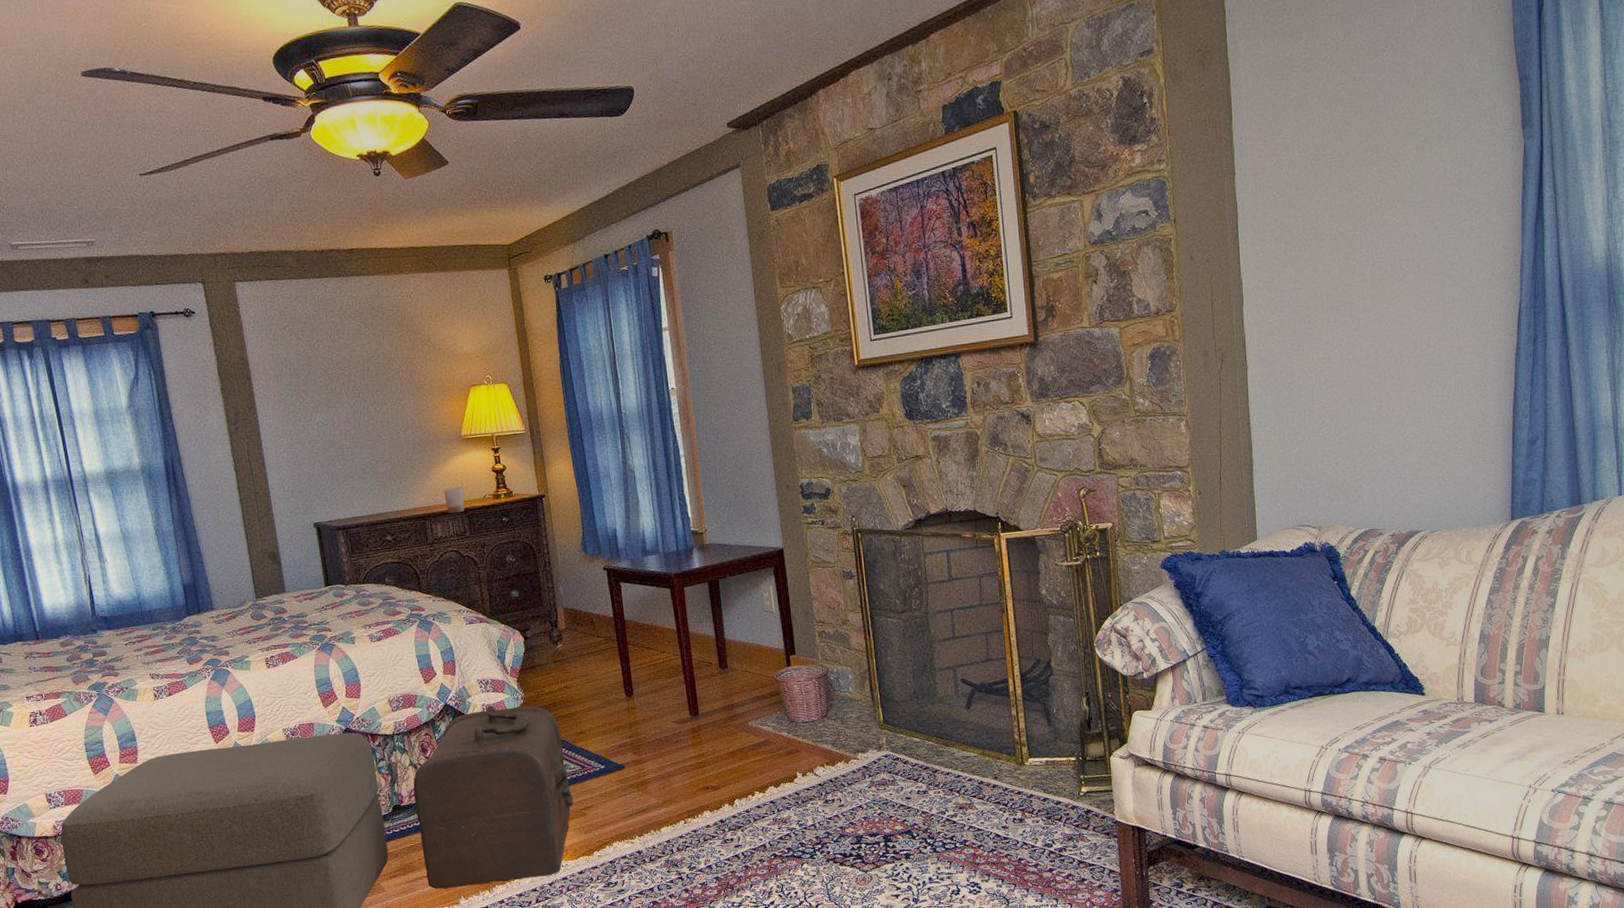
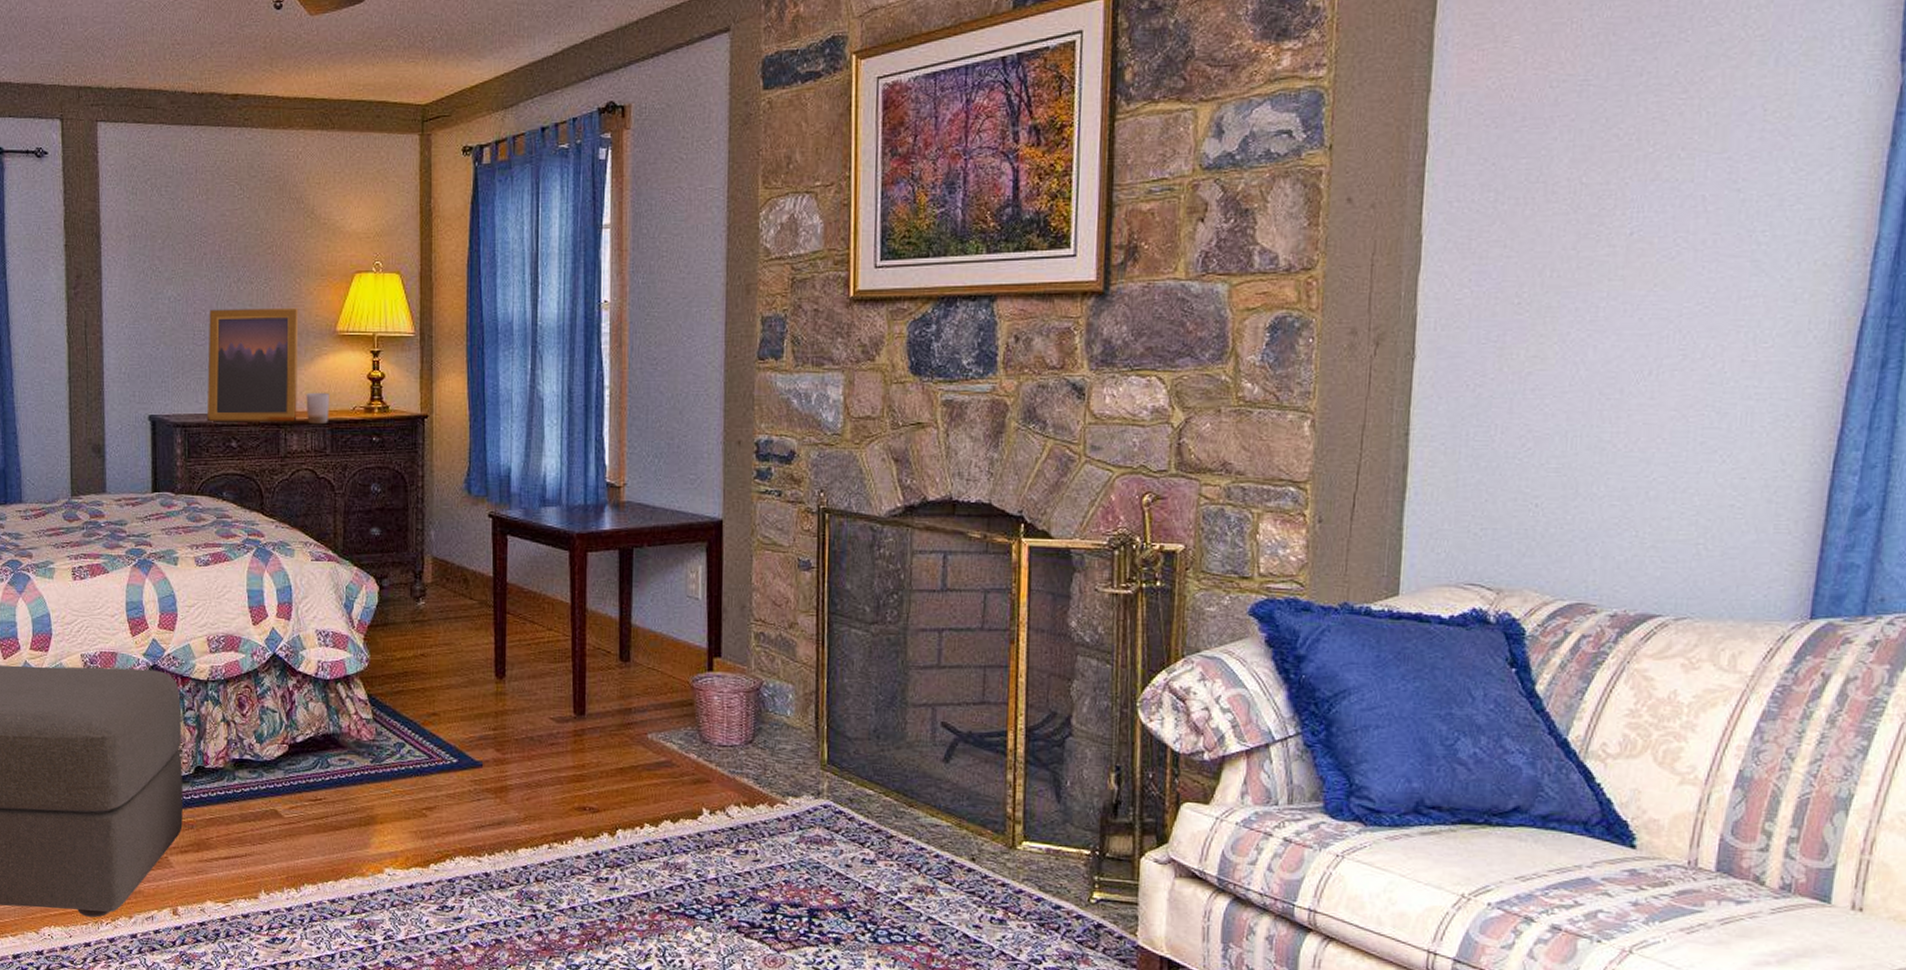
picture frame: none [353,420,439,523] -> present [206,307,299,423]
wooden chest: present [413,705,574,889] -> none [222,663,413,884]

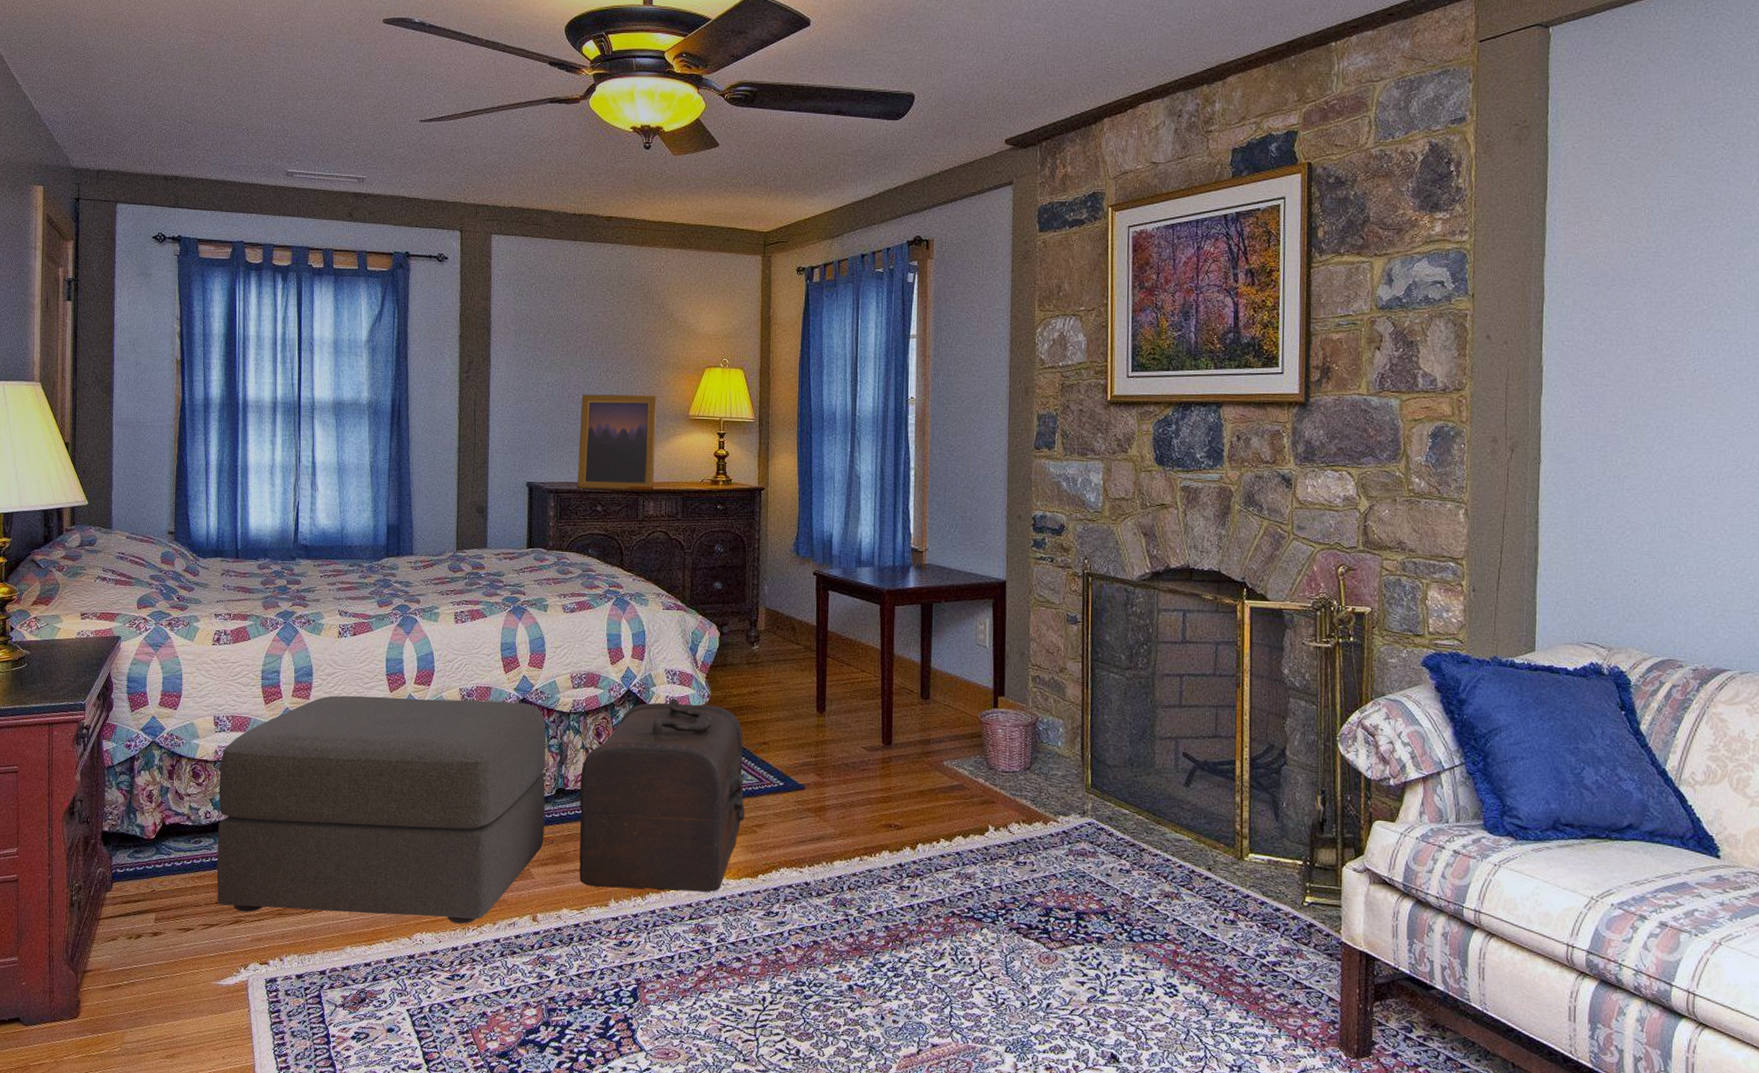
wooden chest: none [222,663,413,884] -> present [579,698,745,892]
candle holder: present [306,392,330,425] -> none [661,466,682,494]

